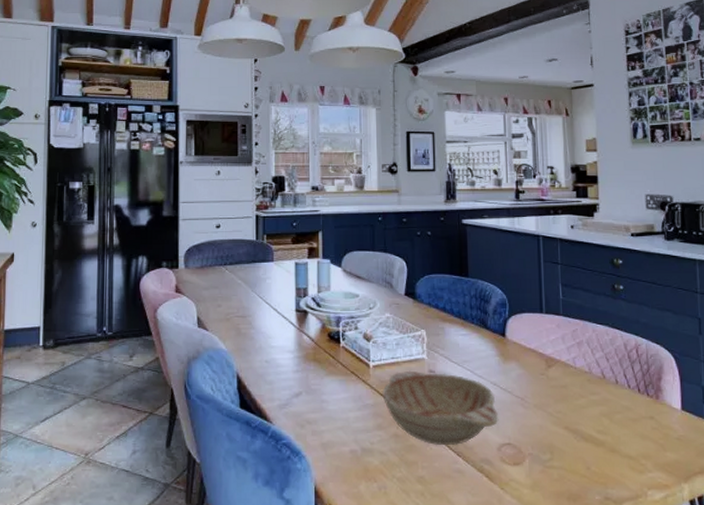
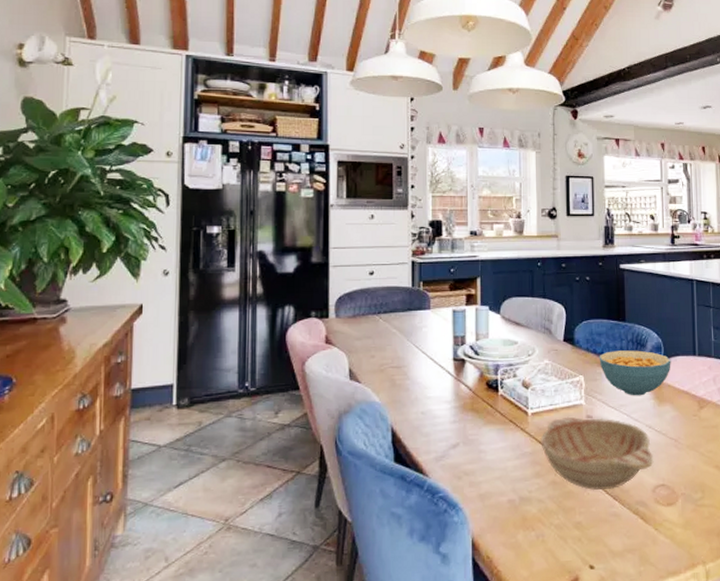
cereal bowl: none [441,306,517,352] -> present [599,350,671,396]

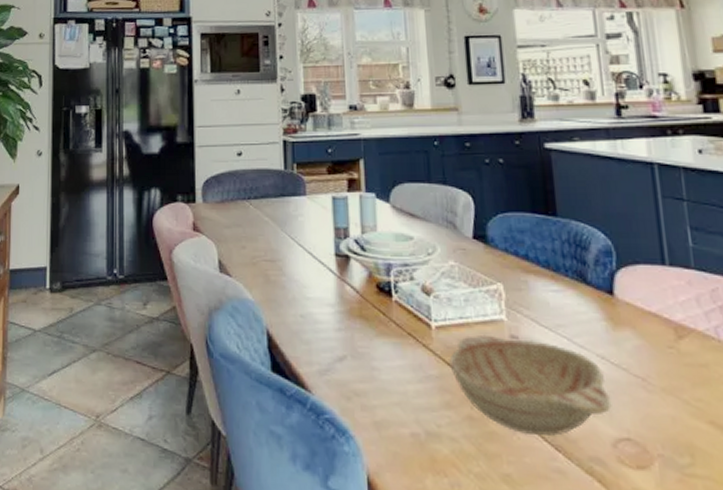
cereal bowl: present [599,350,671,396] -> none [522,253,629,315]

